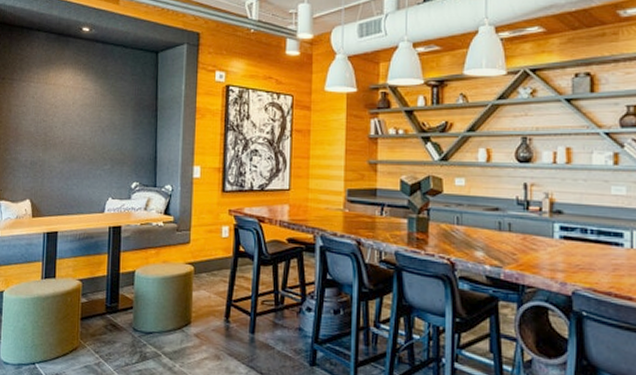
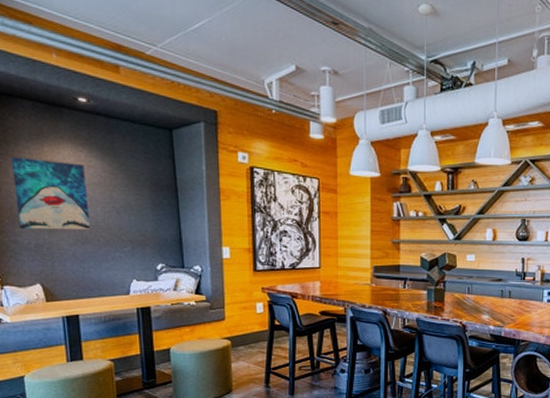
wall art: none [20,81,80,149] -> present [11,156,90,230]

